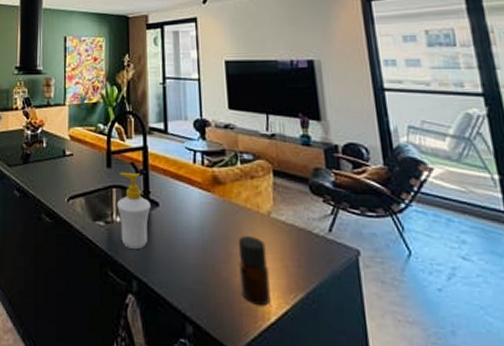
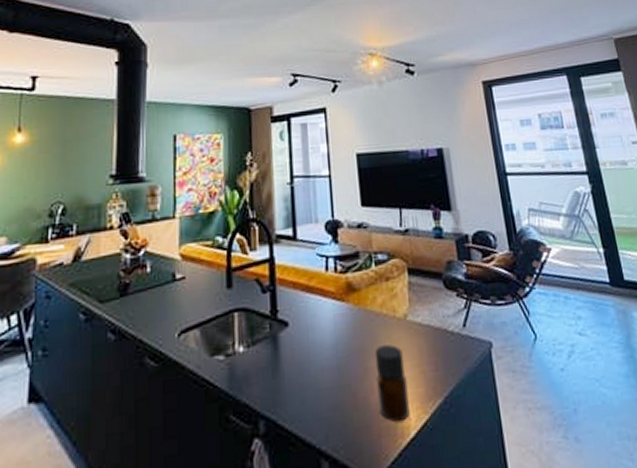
soap bottle: present [117,172,151,250] -> none [240,290,279,384]

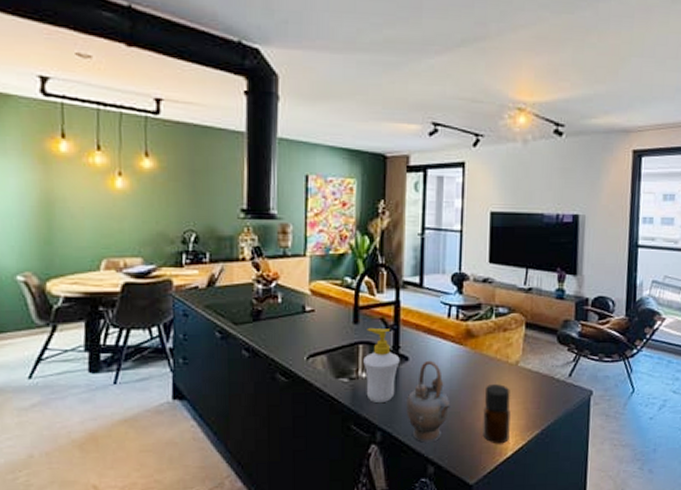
soap bottle: none [240,290,279,384] -> present [363,327,400,404]
teapot: none [290,323,341,430] -> present [406,360,452,443]

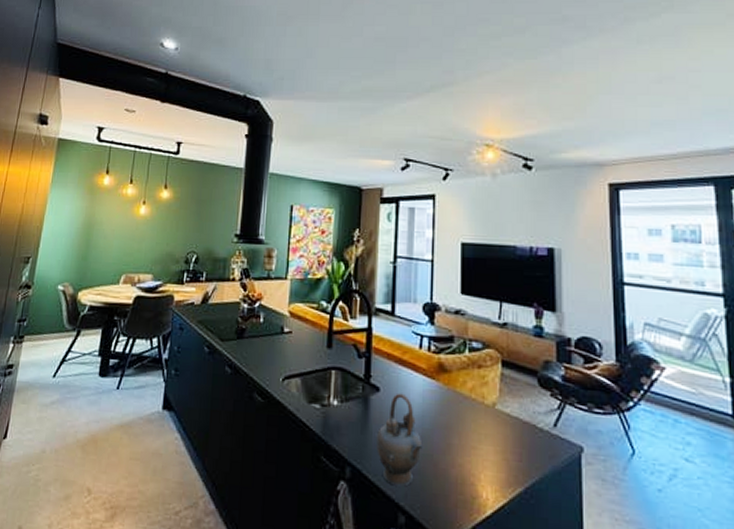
soap bottle: present [363,327,400,404] -> none [335,353,371,436]
bottle: present [482,384,511,444] -> none [458,427,489,499]

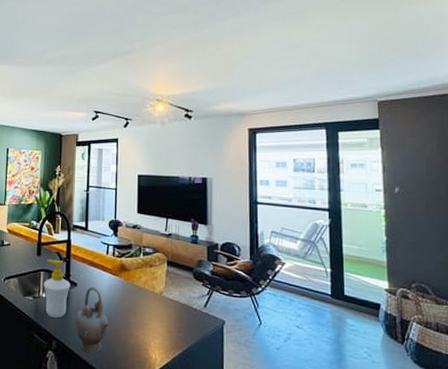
soap bottle: none [335,353,371,436] -> present [44,259,71,319]

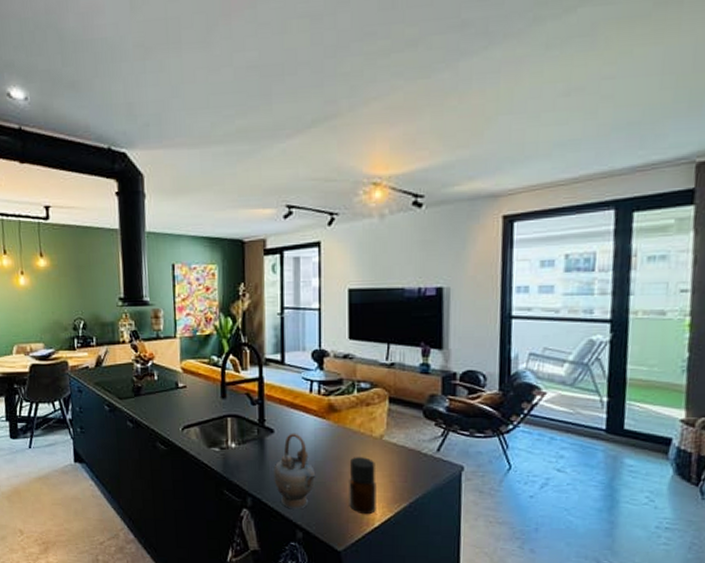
soap bottle: present [44,259,71,319] -> none [232,402,266,472]
bottle: none [135,309,157,360] -> present [349,457,376,515]

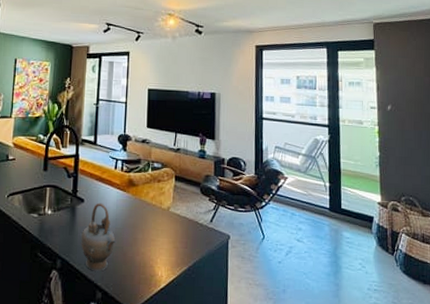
bottle: present [349,457,376,515] -> none [141,225,163,277]

